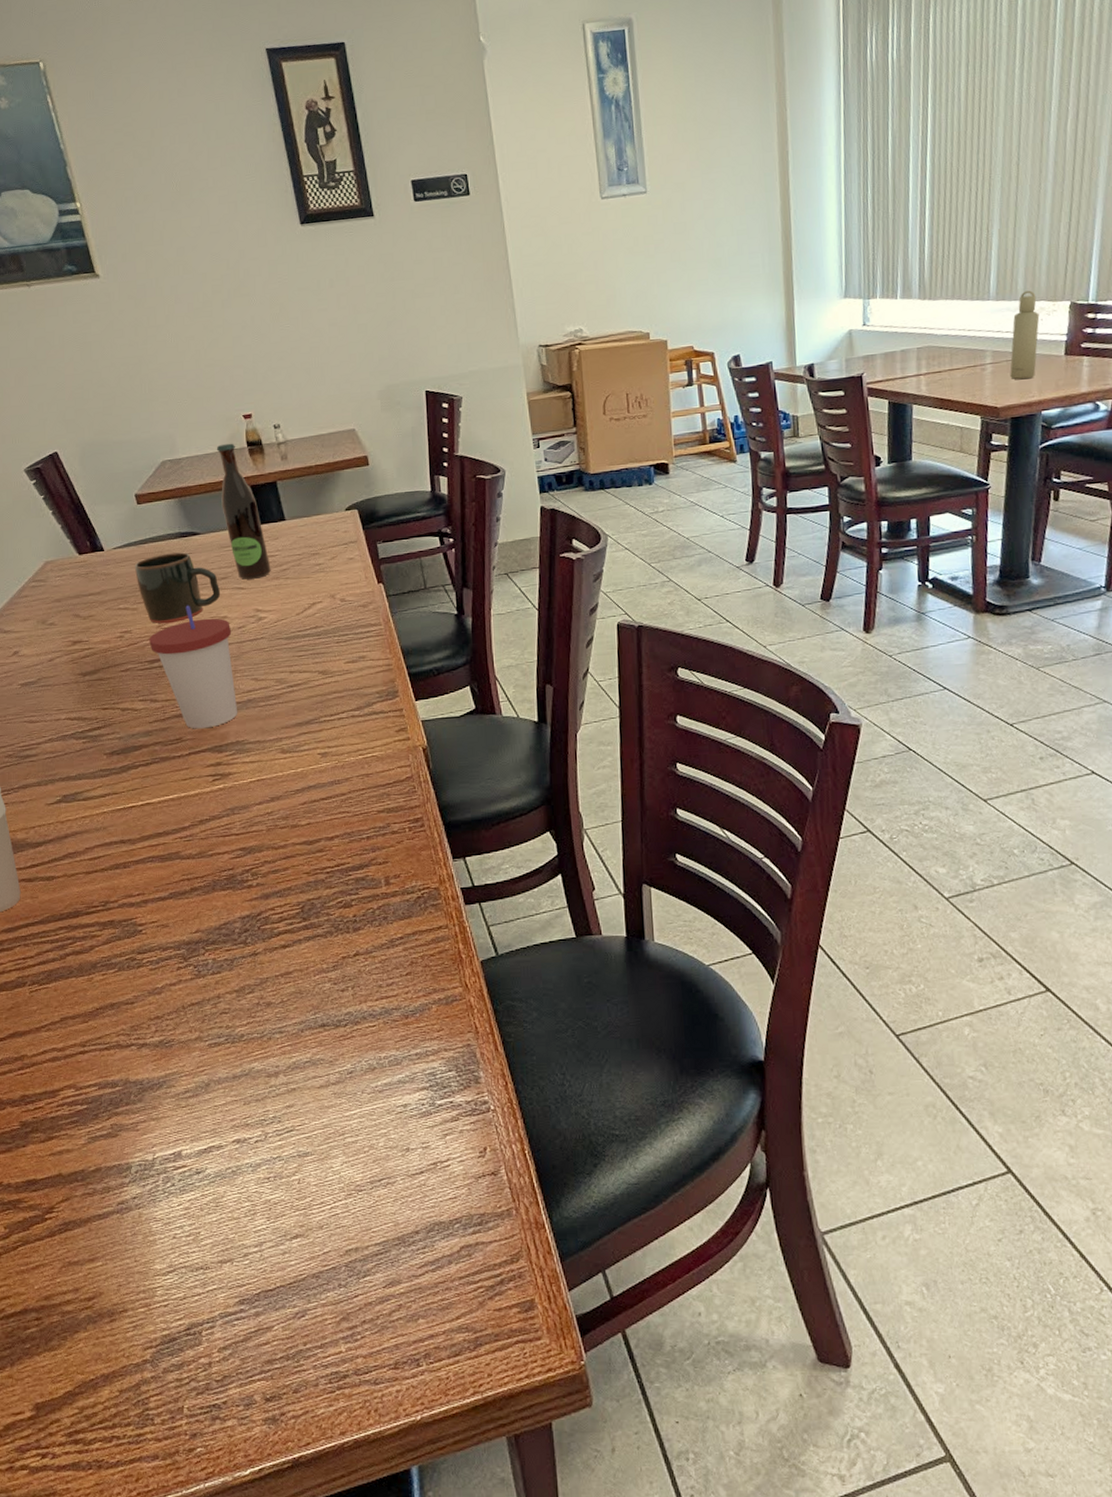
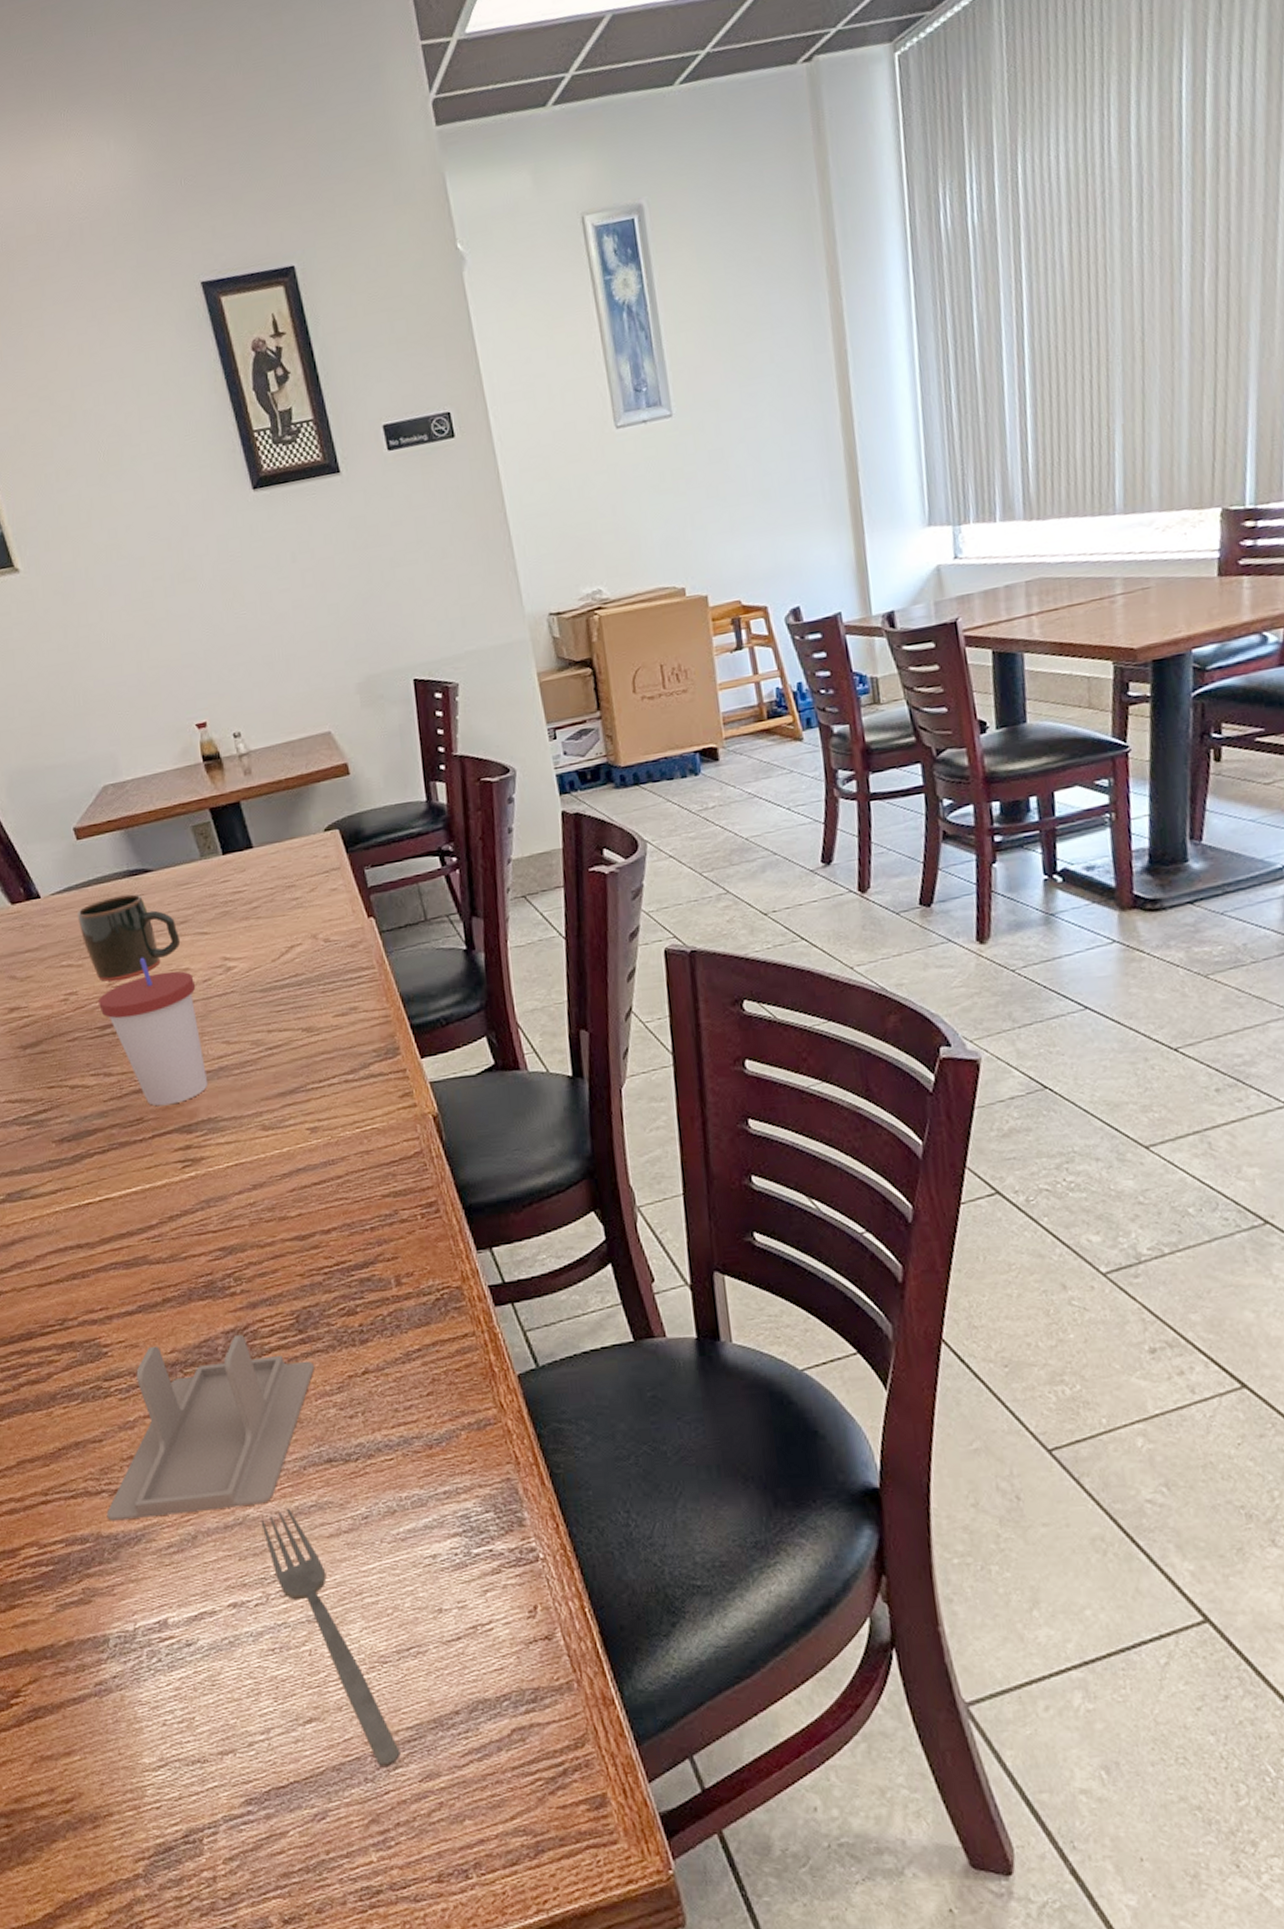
napkin holder: none [134,919,315,1070] -> present [106,1334,315,1521]
bottle: present [216,443,271,580] -> none [166,758,239,923]
fork: none [263,1063,369,1275] -> present [261,1507,401,1766]
bottle: present [1010,290,1040,380] -> none [1147,497,1183,612]

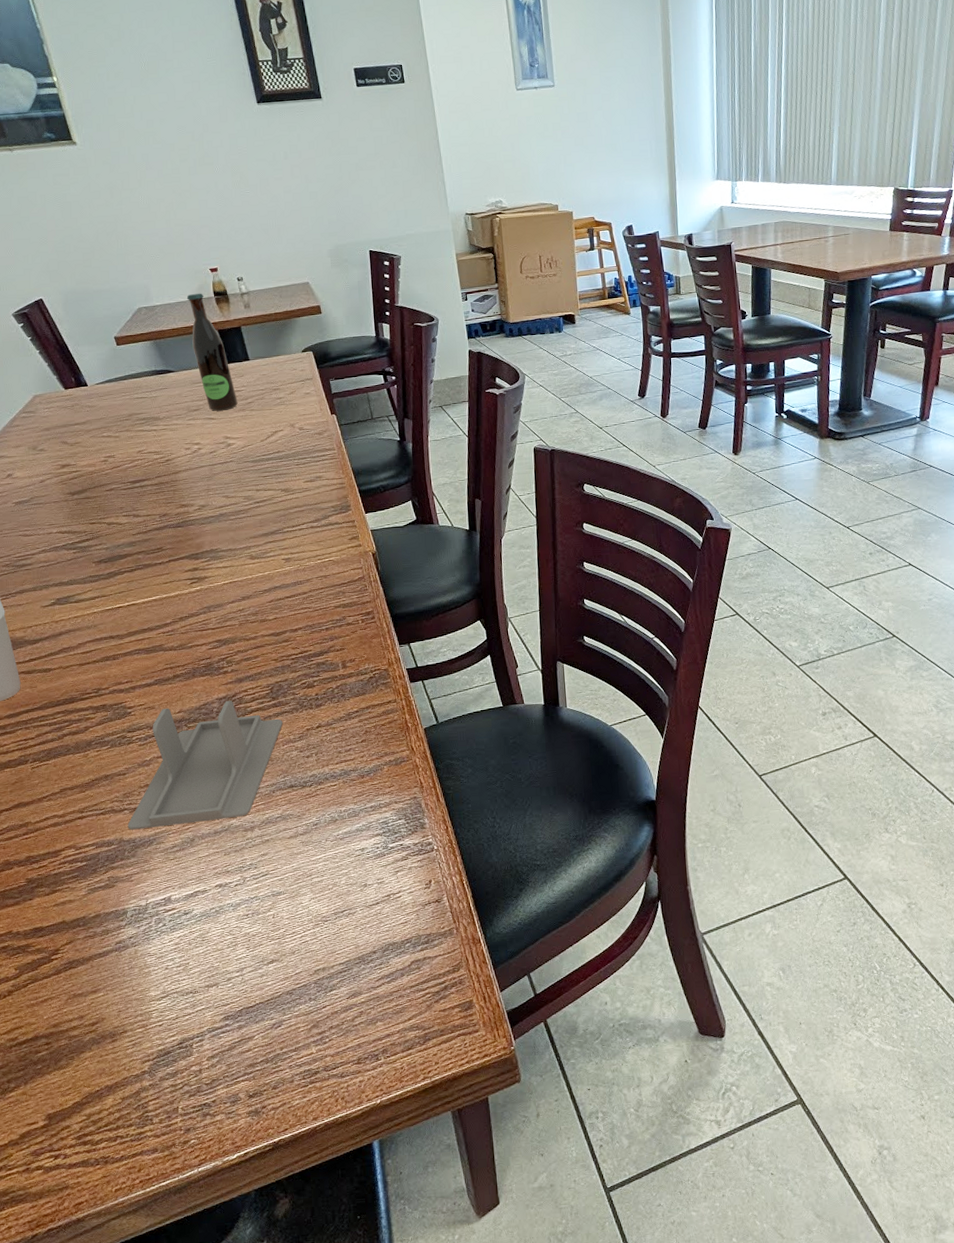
mug: present [76,893,181,982] -> none [115,387,194,449]
cup: present [98,957,209,1106] -> none [131,433,212,540]
bottle: none [166,758,239,923] -> present [186,293,238,411]
fork: present [261,1507,401,1766] -> none [241,818,335,990]

